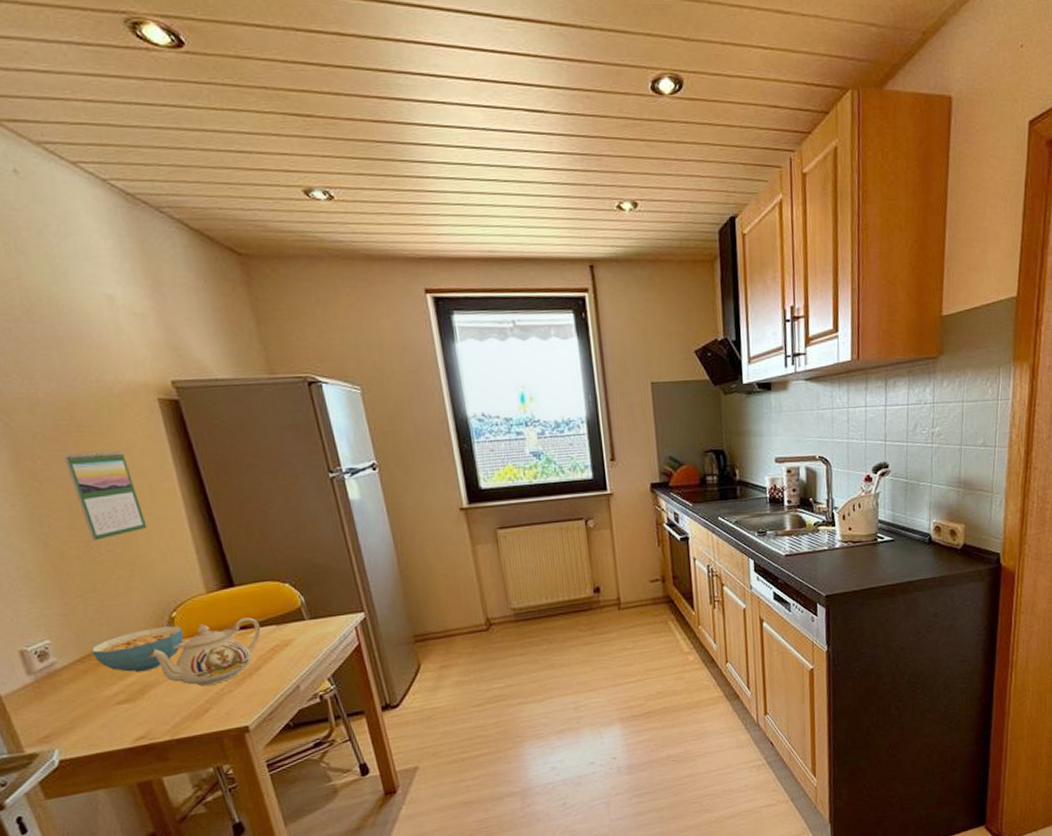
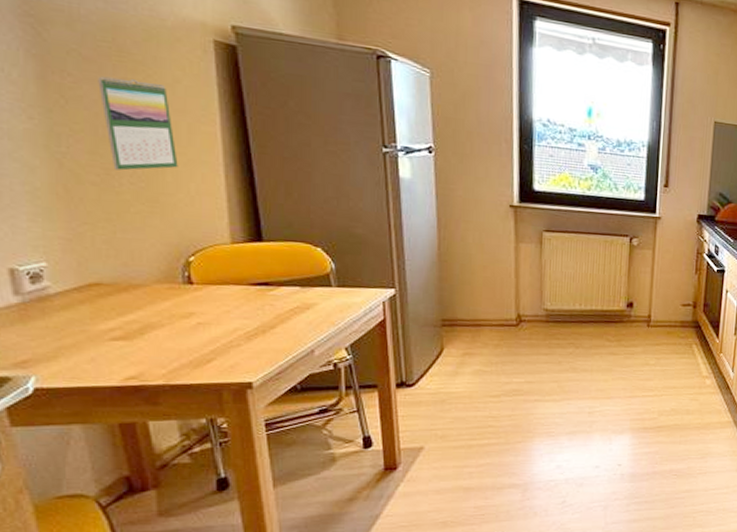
cereal bowl: present [91,626,184,673] -> none [92,268,197,312]
teapot: present [148,617,261,686] -> none [156,272,284,336]

